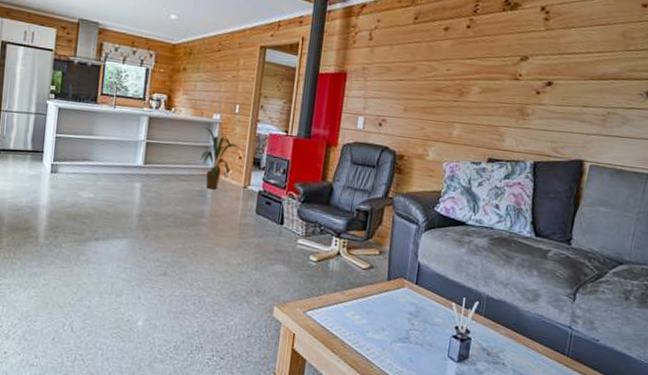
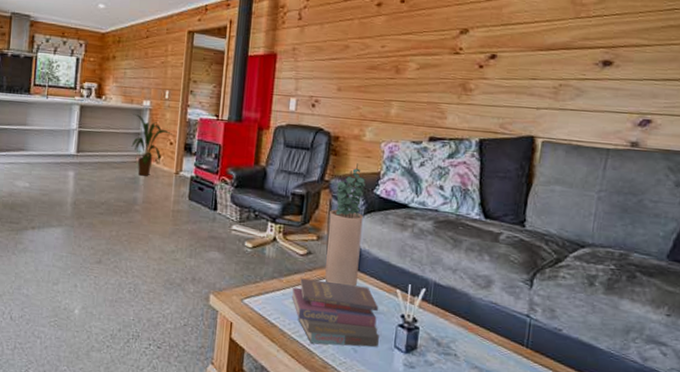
books: none [352,291,435,357] -> present [291,278,379,347]
vase: none [385,182,427,300] -> present [324,163,366,287]

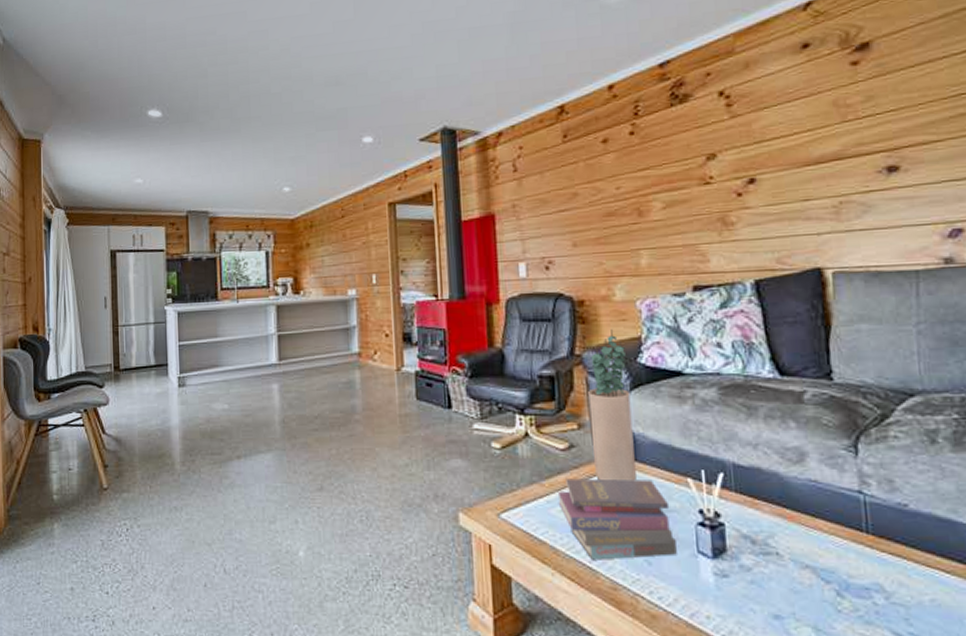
house plant: present [131,114,173,177] -> none [338,307,388,380]

